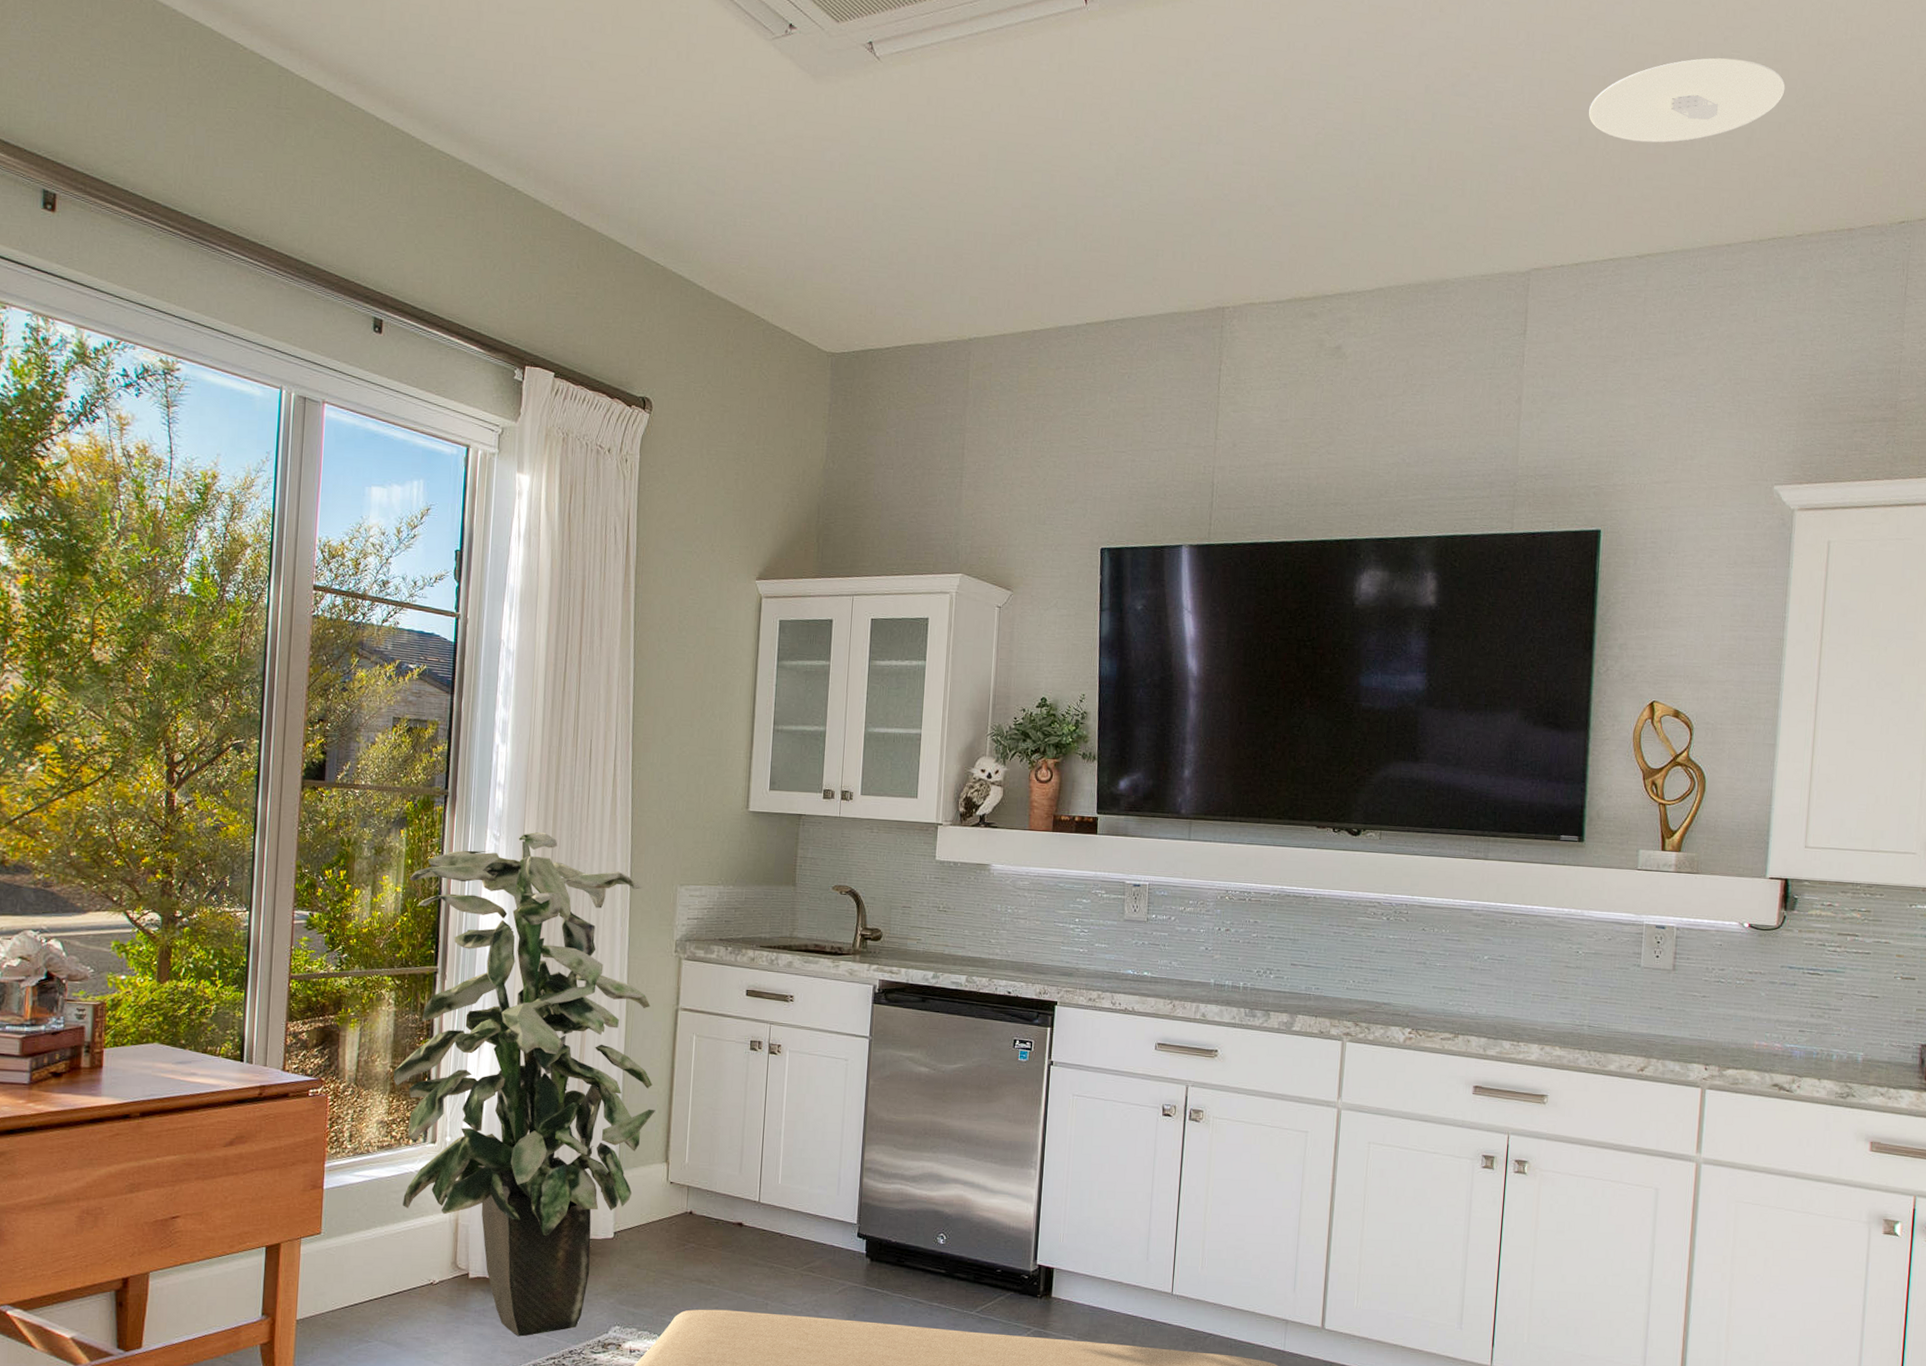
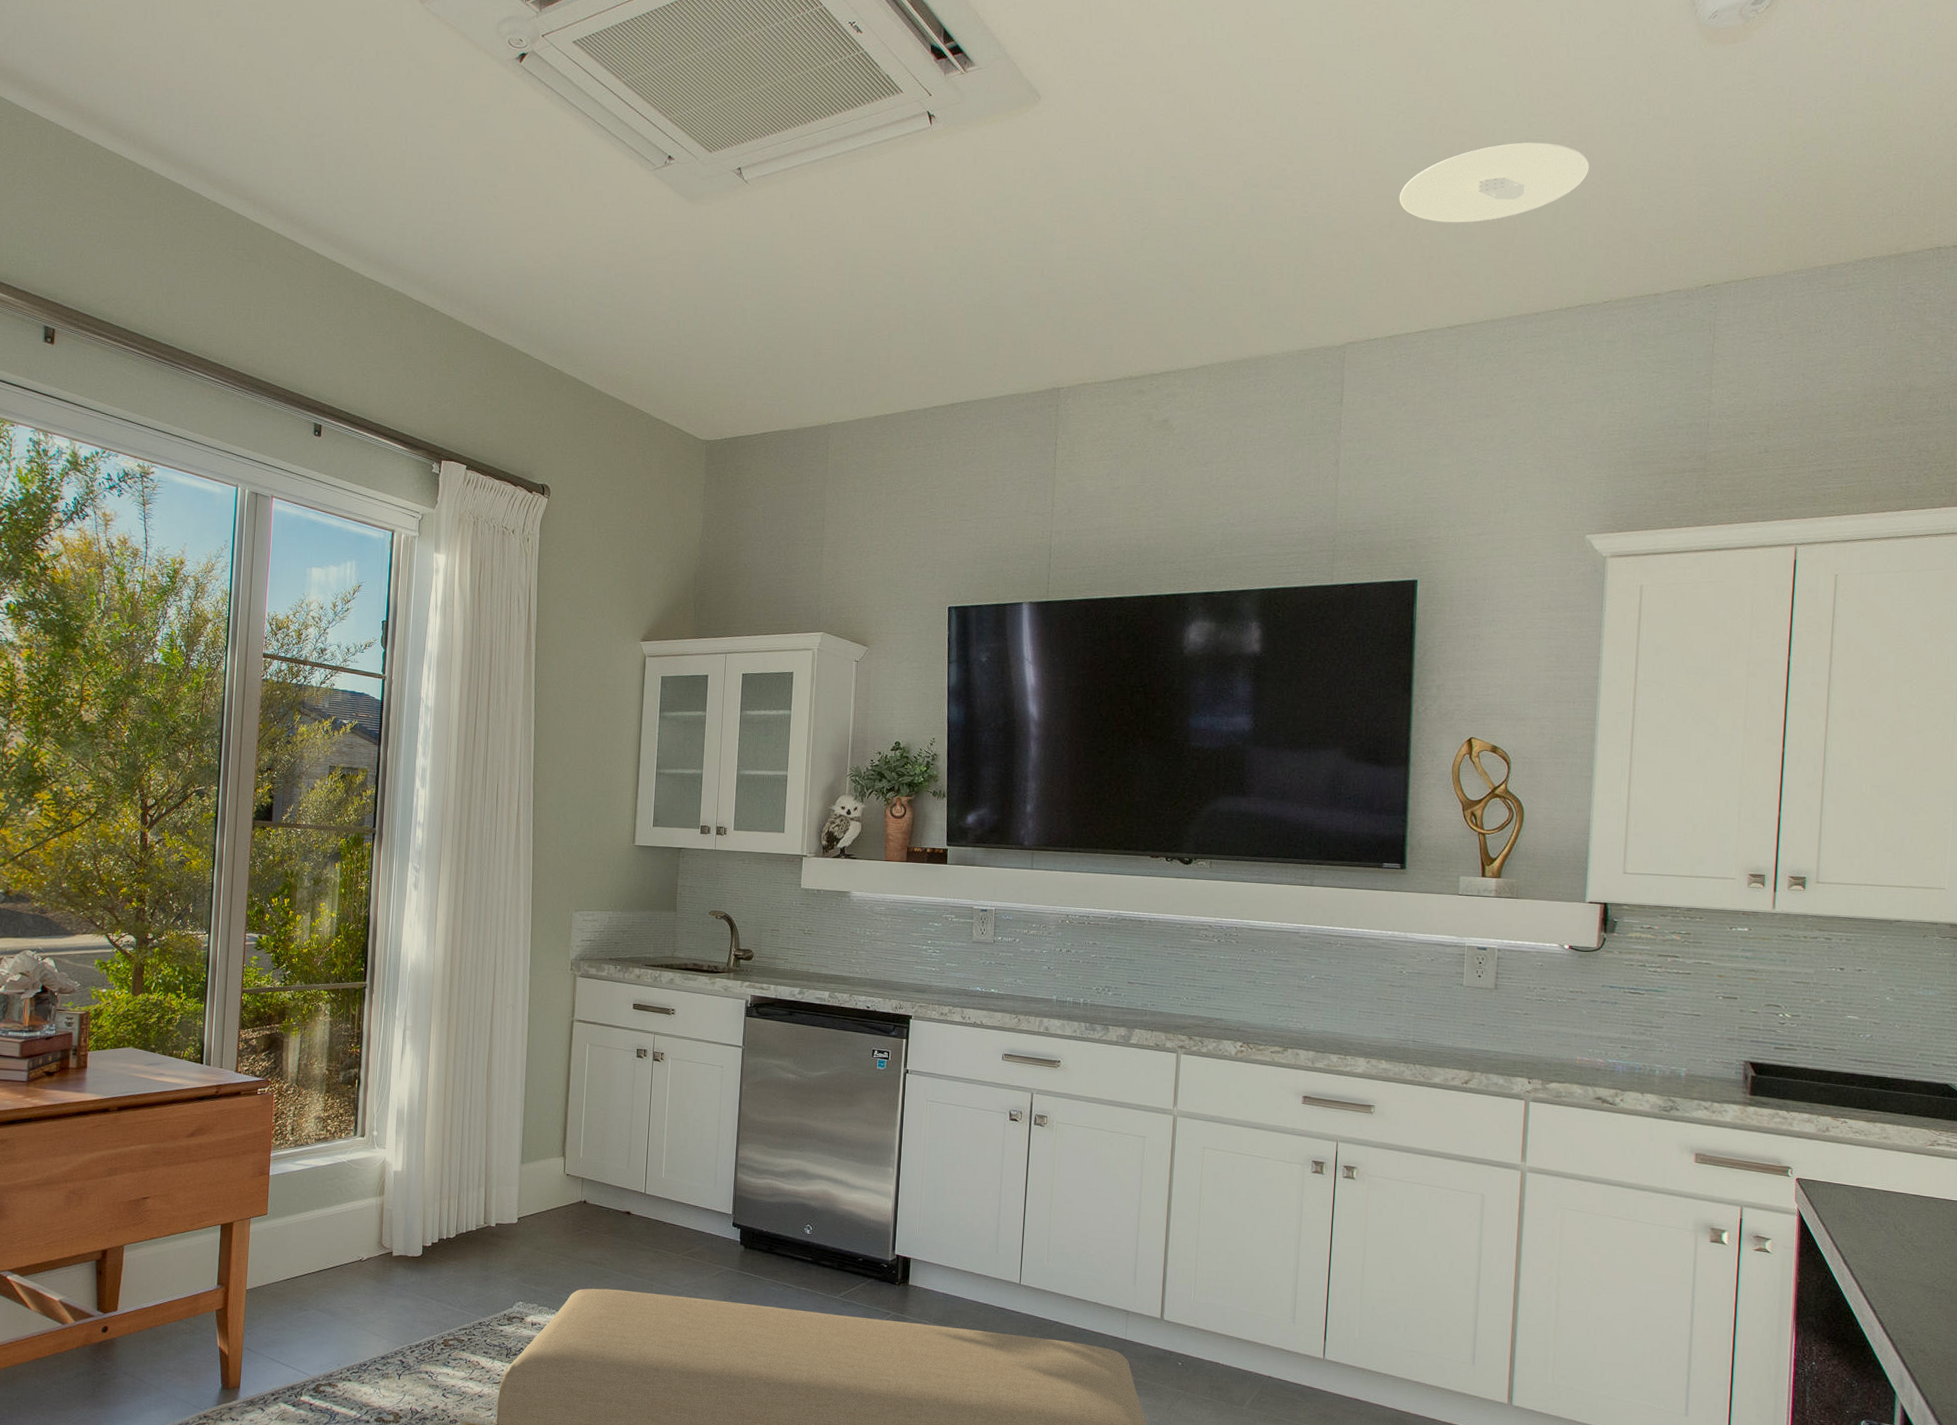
indoor plant: present [393,832,655,1337] -> none [328,865,554,1309]

